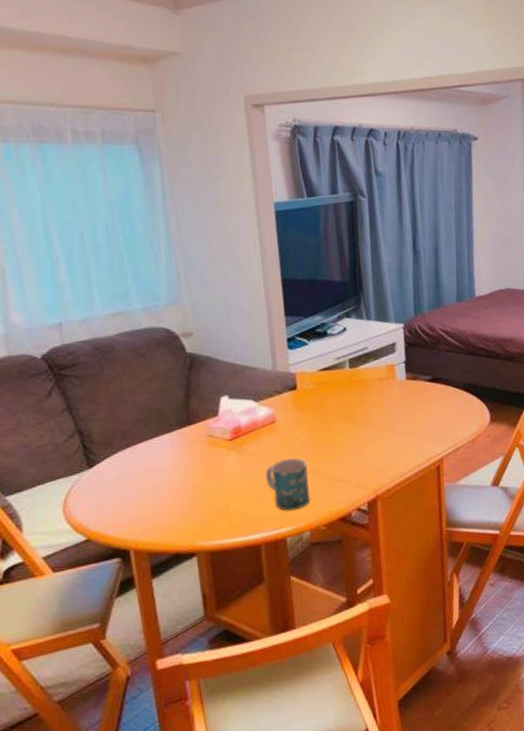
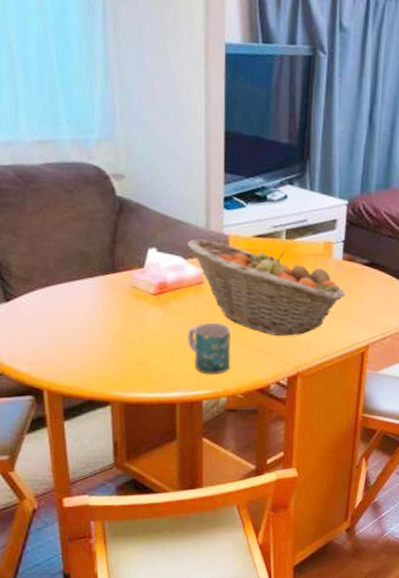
fruit basket: none [257,380,414,463] -> present [188,239,346,336]

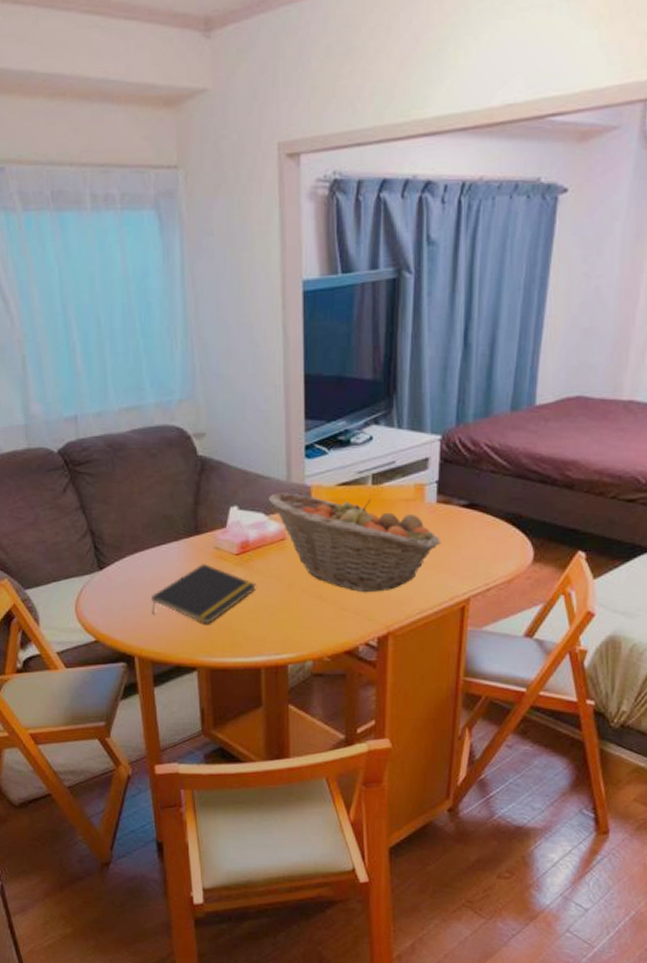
notepad: none [63,301,173,360] -> present [151,564,256,624]
mug: present [188,322,232,375] -> none [271,580,316,637]

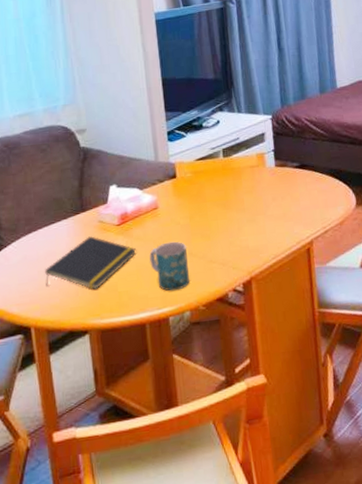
fruit basket: present [269,493,441,592] -> none [141,169,283,246]
mug: none [271,580,316,637] -> present [149,241,190,291]

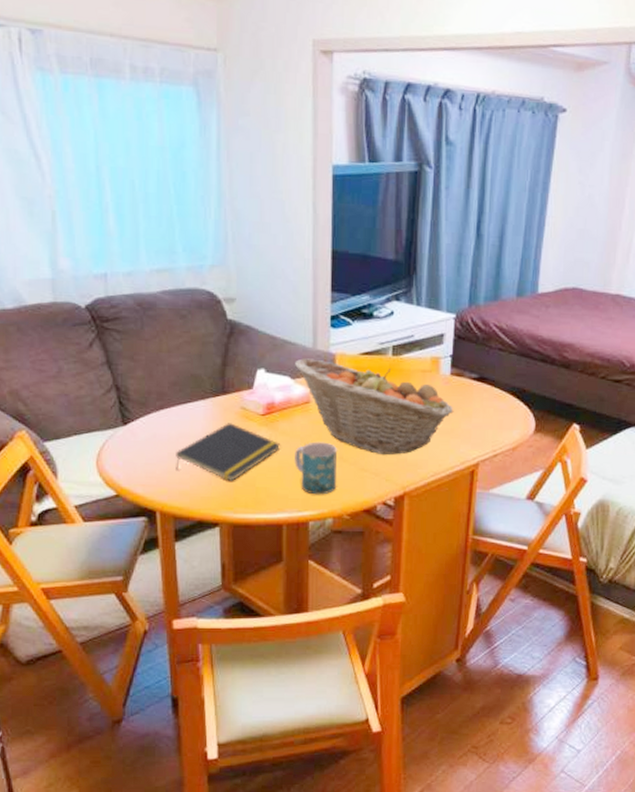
fruit basket: none [141,169,283,246] -> present [295,358,454,455]

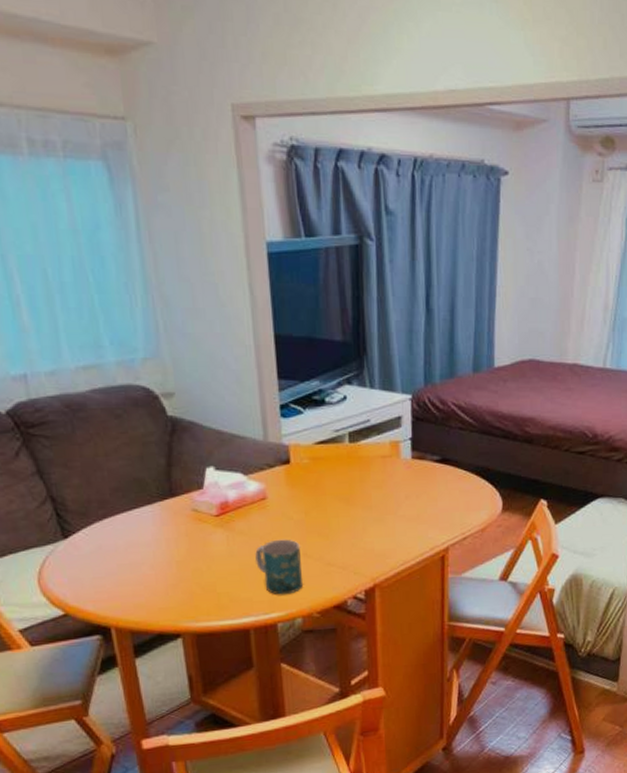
notepad: present [176,423,280,481] -> none [126,527,239,589]
fruit basket: present [295,358,454,455] -> none [246,452,419,547]

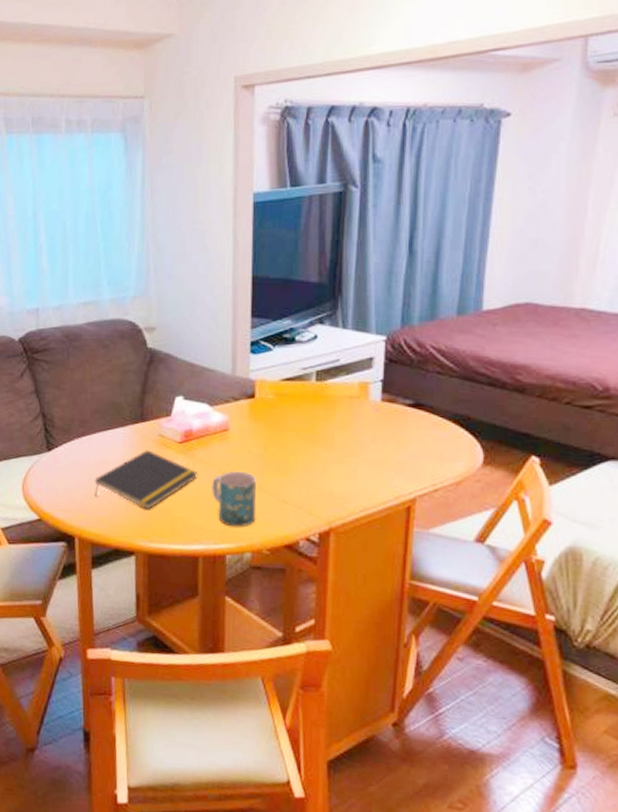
notepad: none [126,527,239,589] -> present [95,450,197,509]

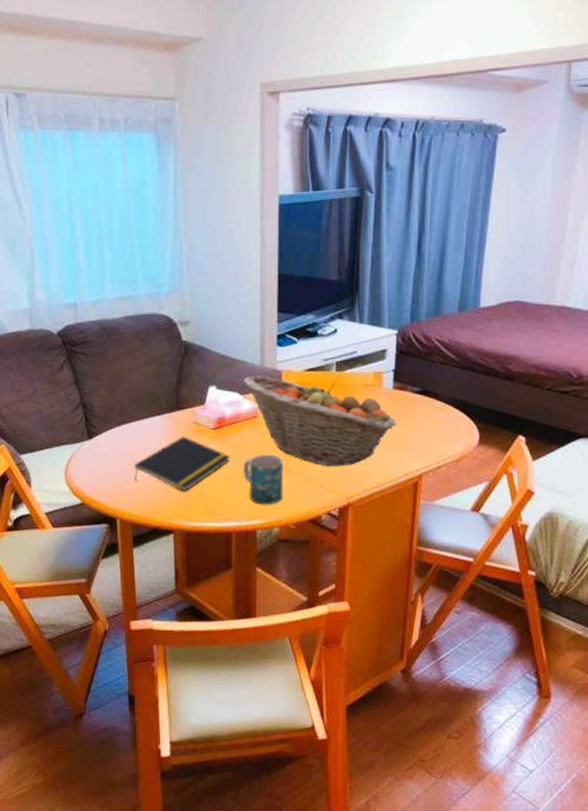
fruit basket: none [214,385,386,487] -> present [244,375,397,466]

